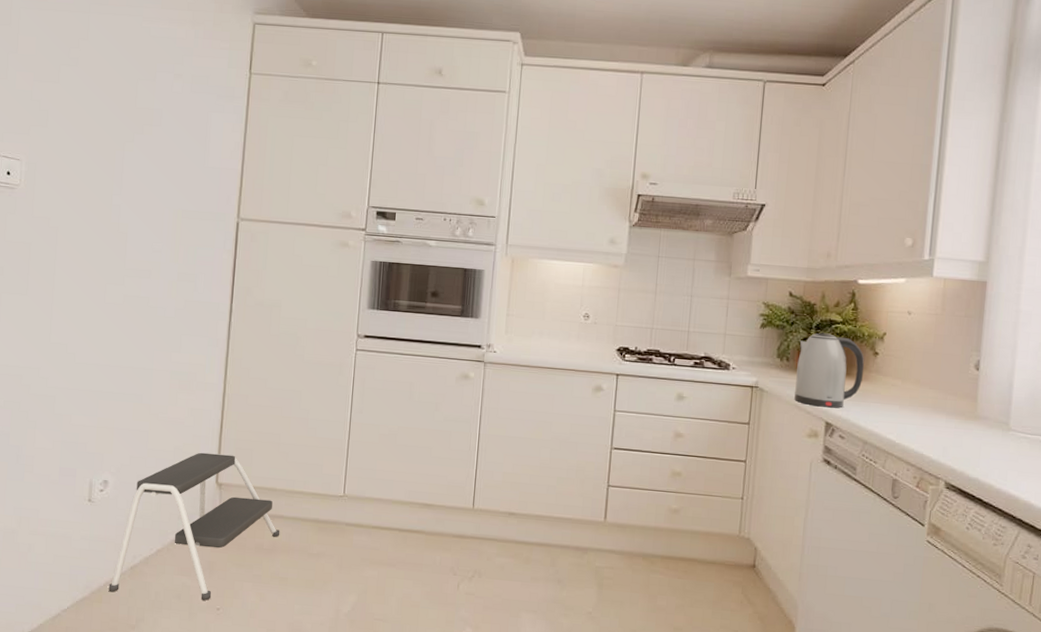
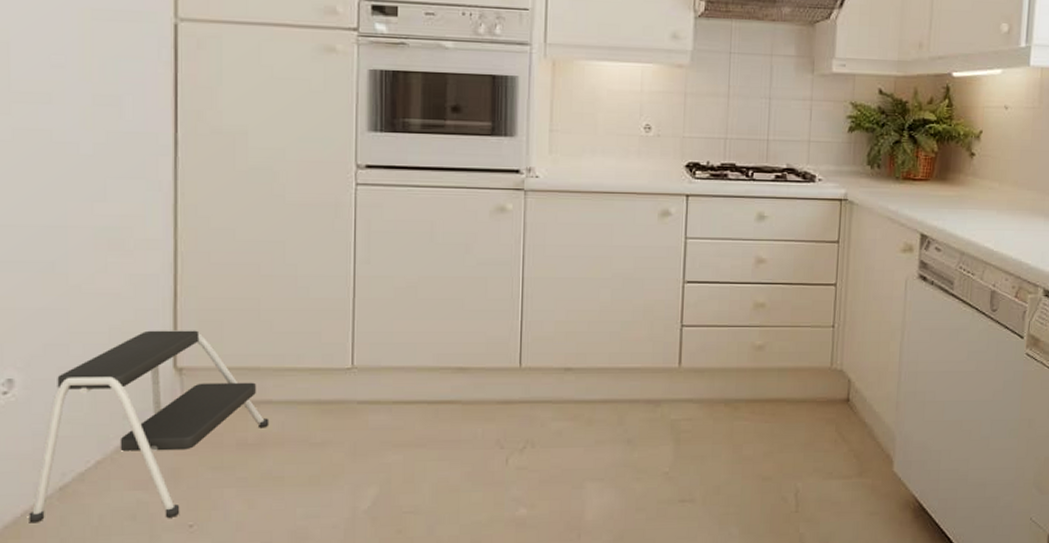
kettle: present [794,333,865,408] -> none [887,134,961,218]

